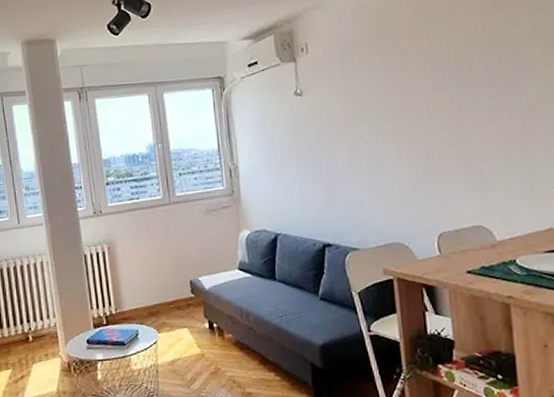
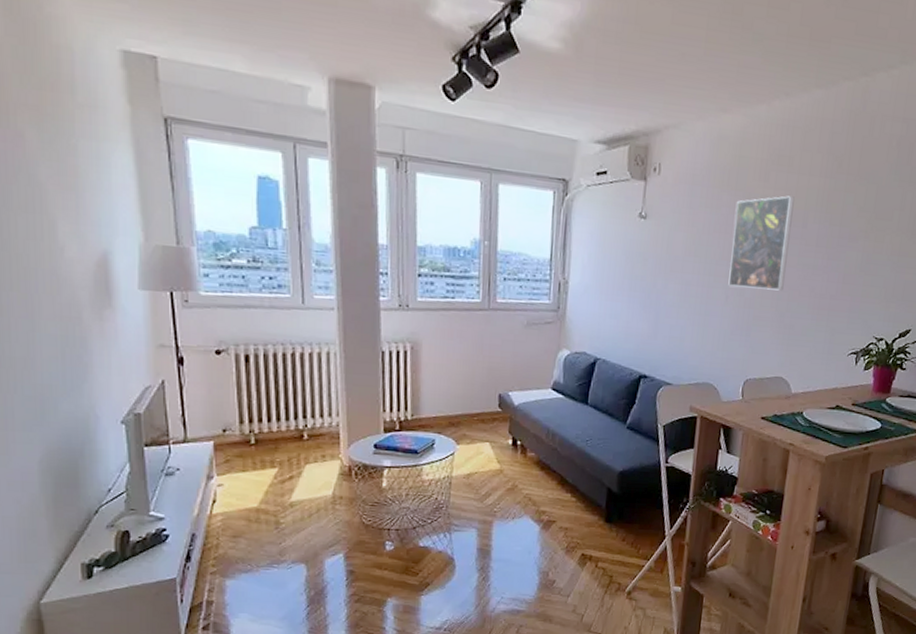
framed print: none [390,43,461,143] -> present [728,196,795,291]

